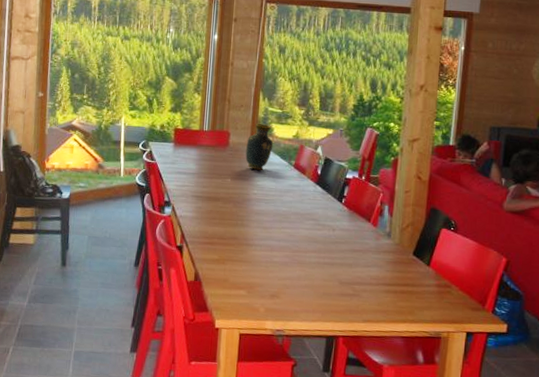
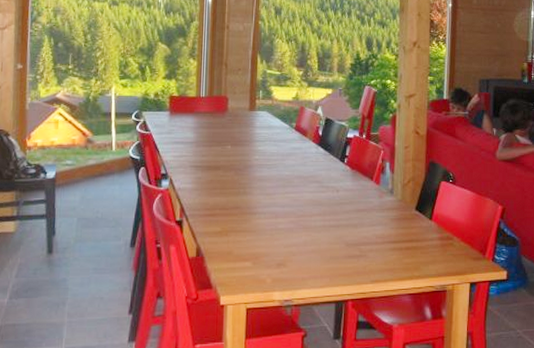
vase: present [245,124,274,170] -> none [245,87,273,135]

